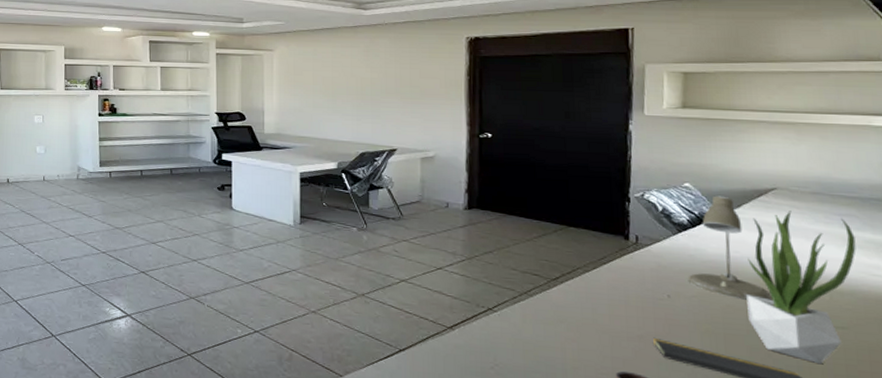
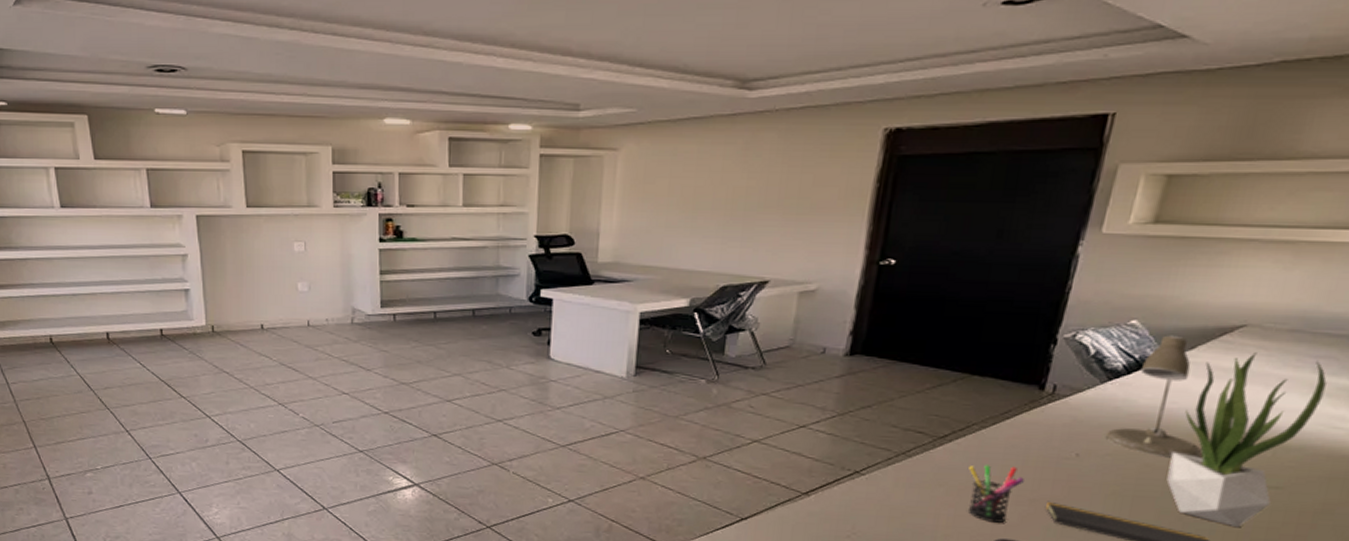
pen holder: none [582,304,630,357] -> present [968,465,1024,523]

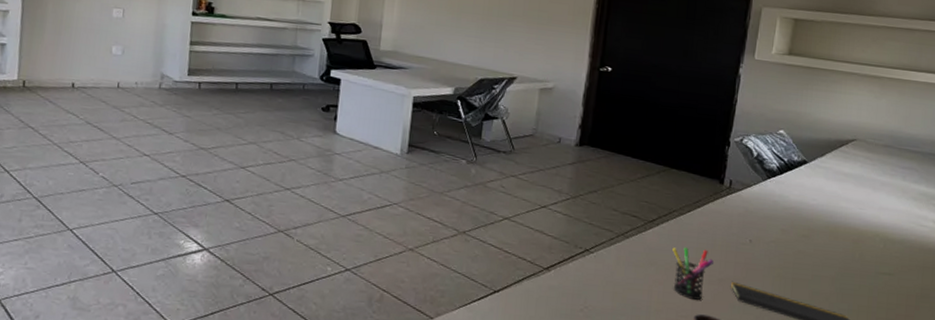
desk lamp: present [1105,335,1201,458] -> none [769,144,836,247]
potted plant: present [1166,352,1327,528] -> none [814,162,912,308]

